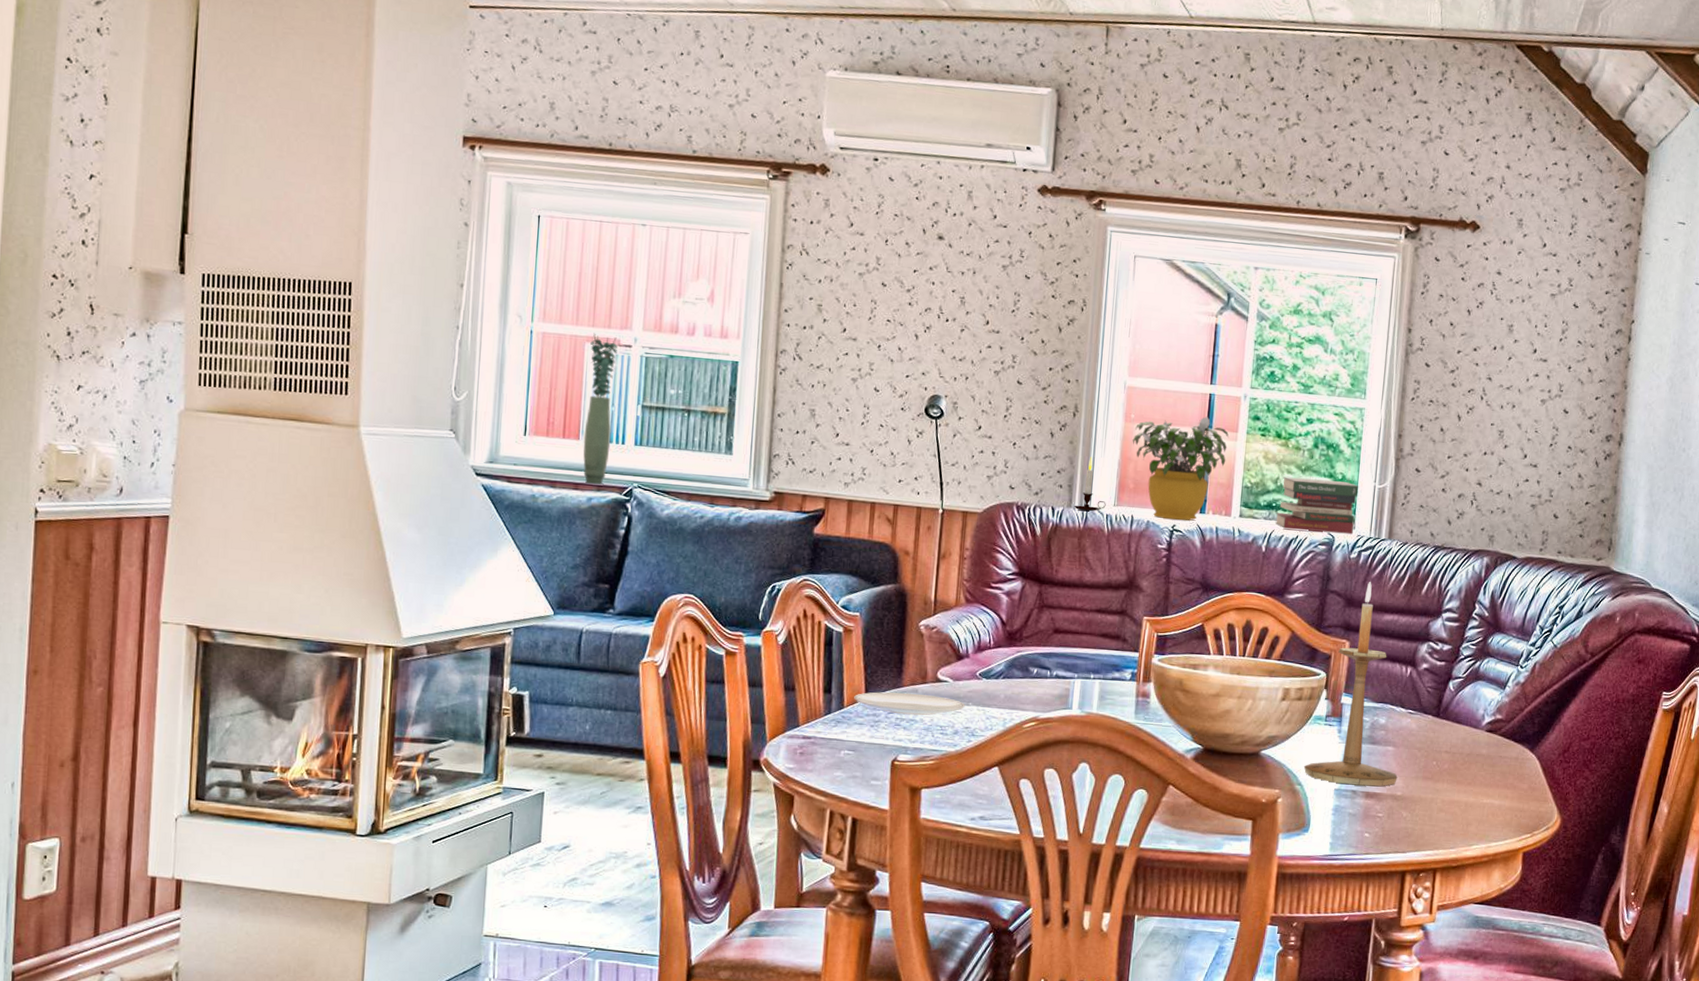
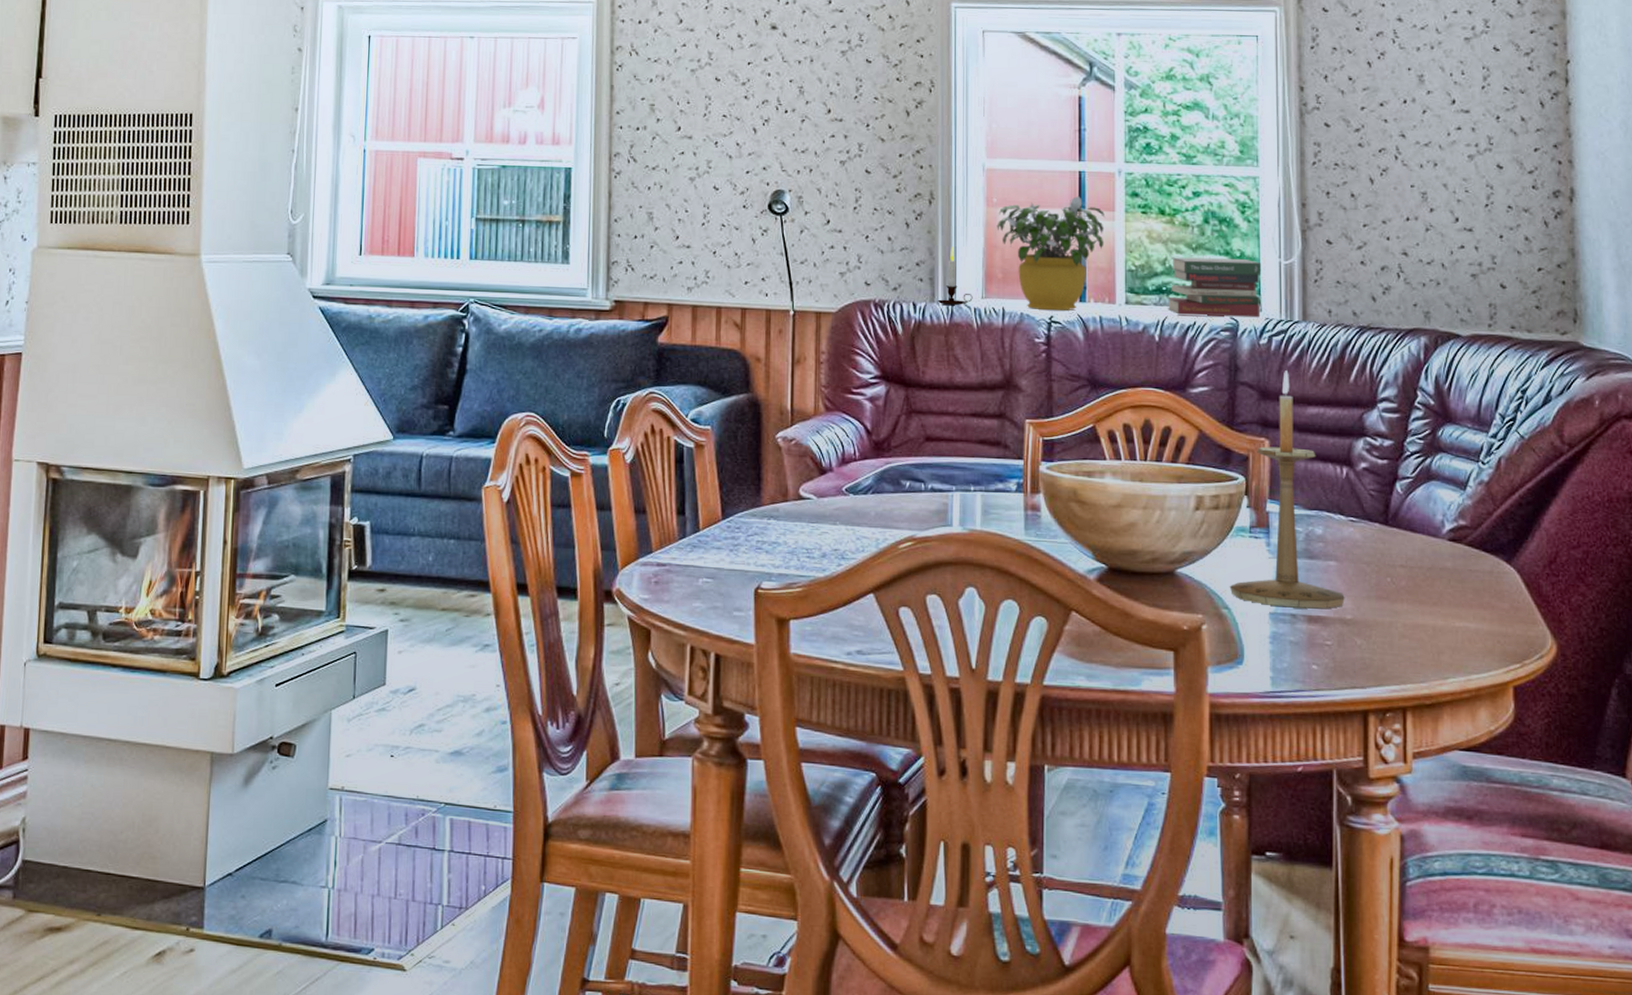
vase: present [583,333,618,486] -> none [418,148,450,303]
plate: present [854,692,965,716] -> none [710,512,832,538]

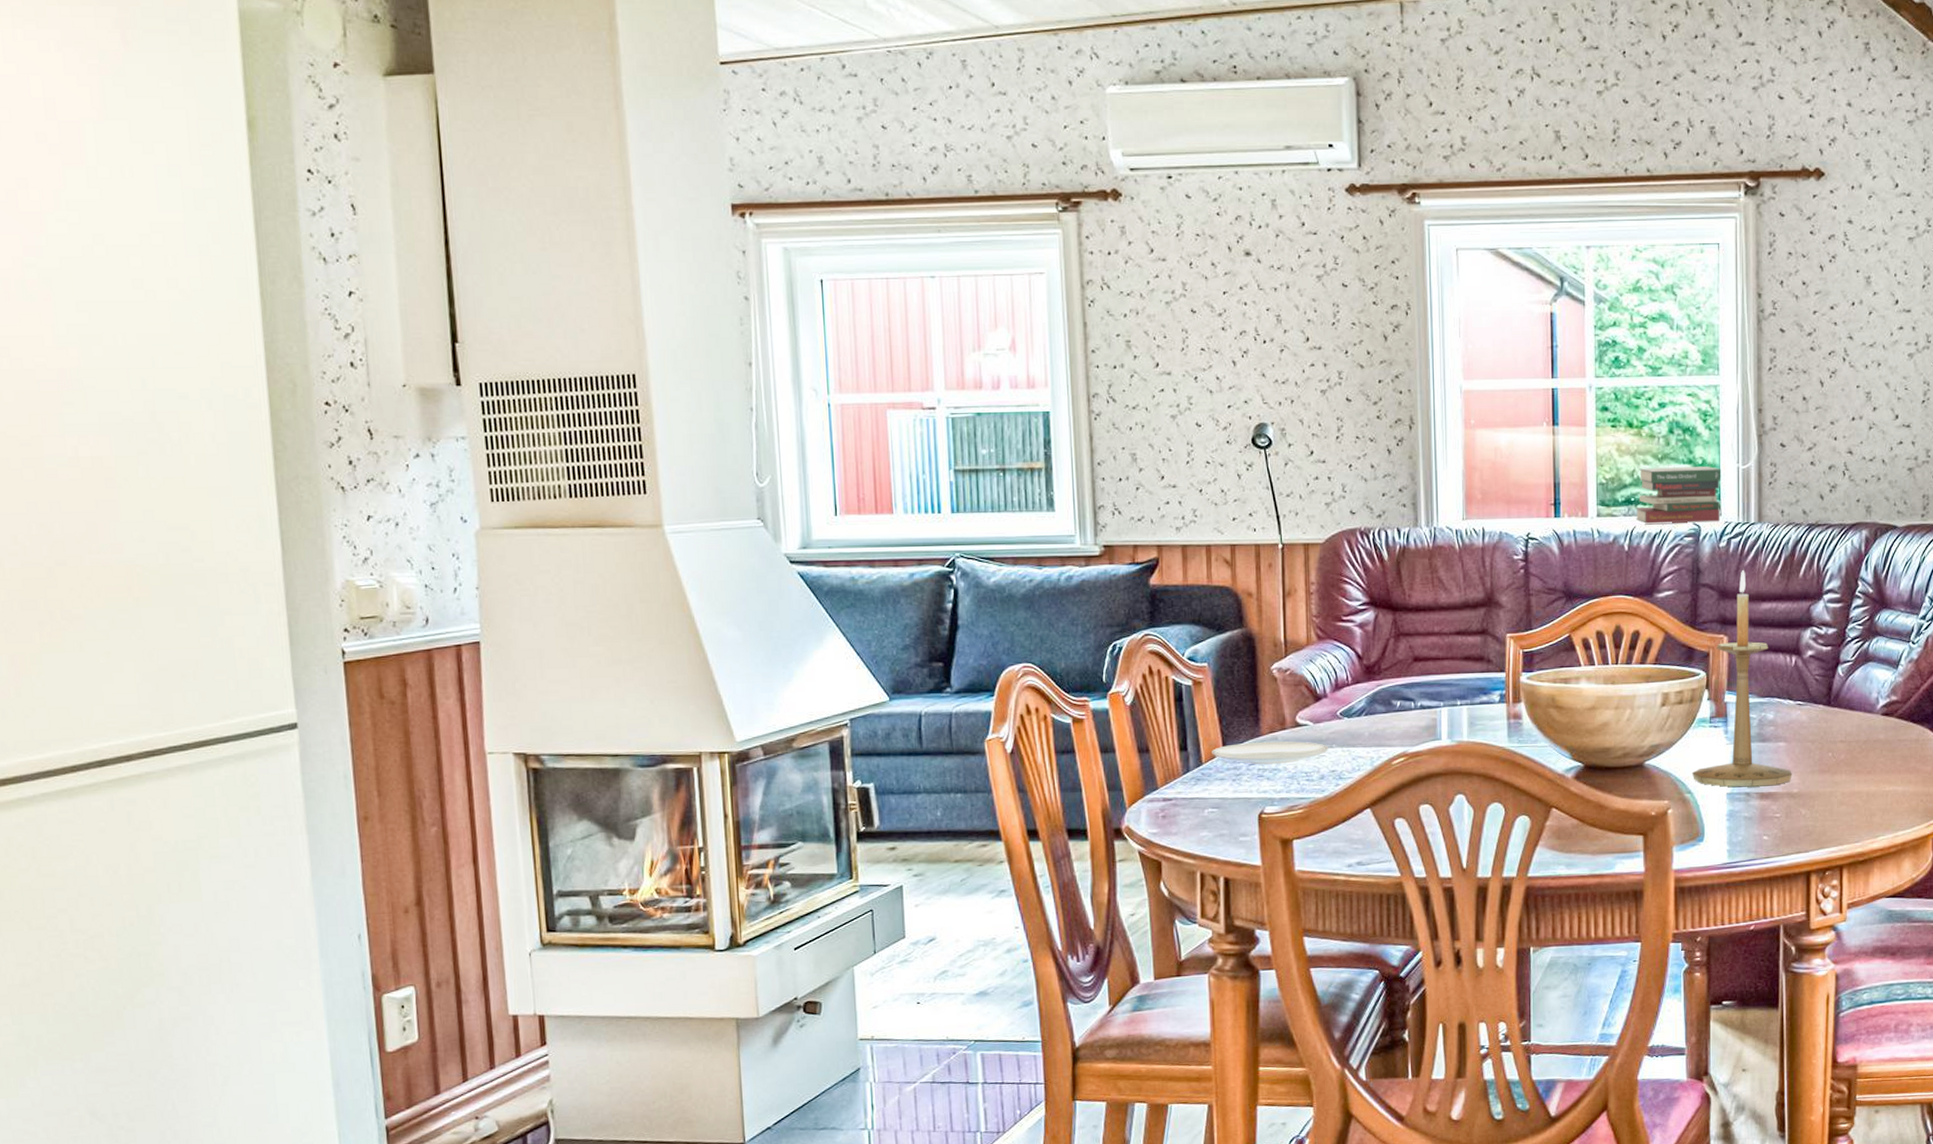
plate: none [710,512,832,538] -> present [1212,741,1329,765]
candle: present [937,246,973,306] -> none [1420,470,1454,529]
potted flower: present [996,195,1106,311] -> none [1475,412,1578,527]

